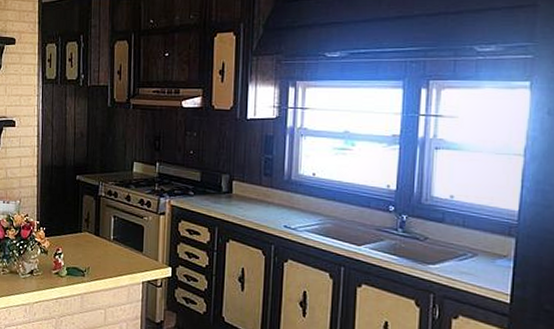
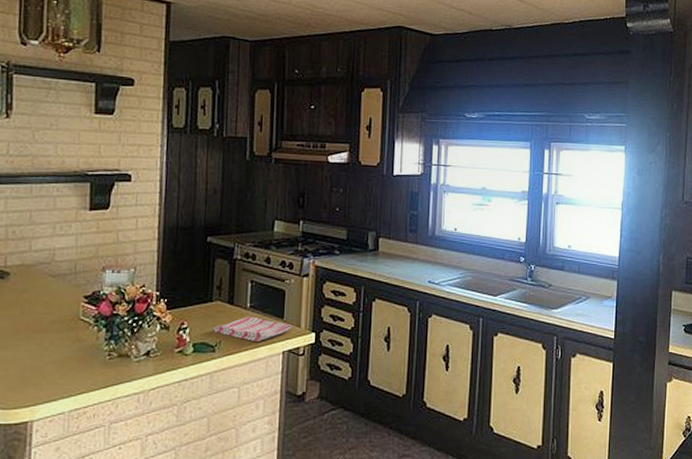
dish towel: none [83,247,150,272] -> present [213,316,292,343]

